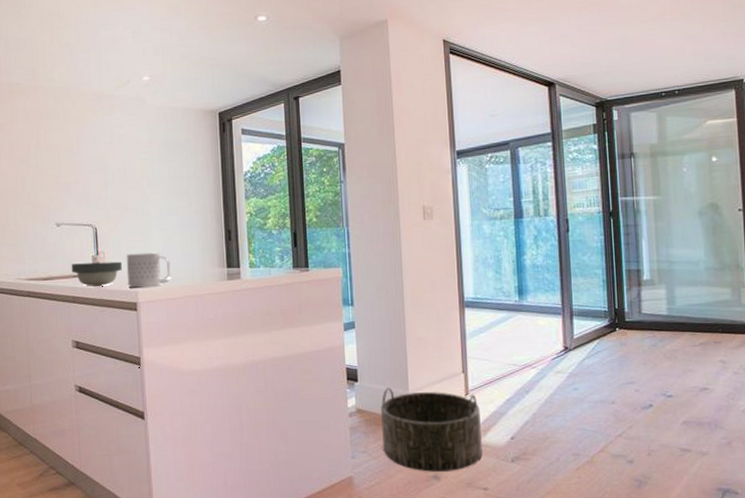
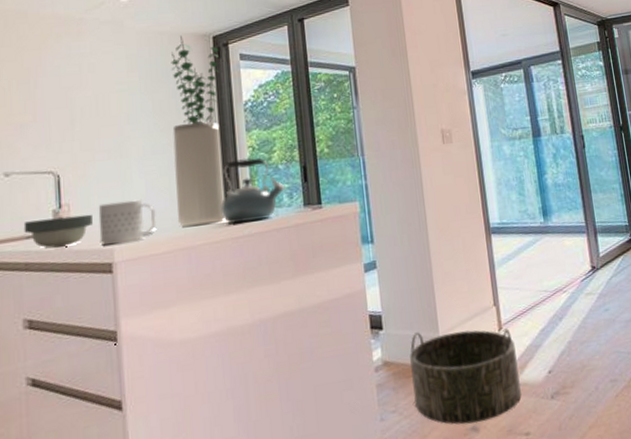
vase: none [183,111,226,278] -> present [171,35,224,227]
kettle: none [222,222,278,279] -> present [220,158,286,224]

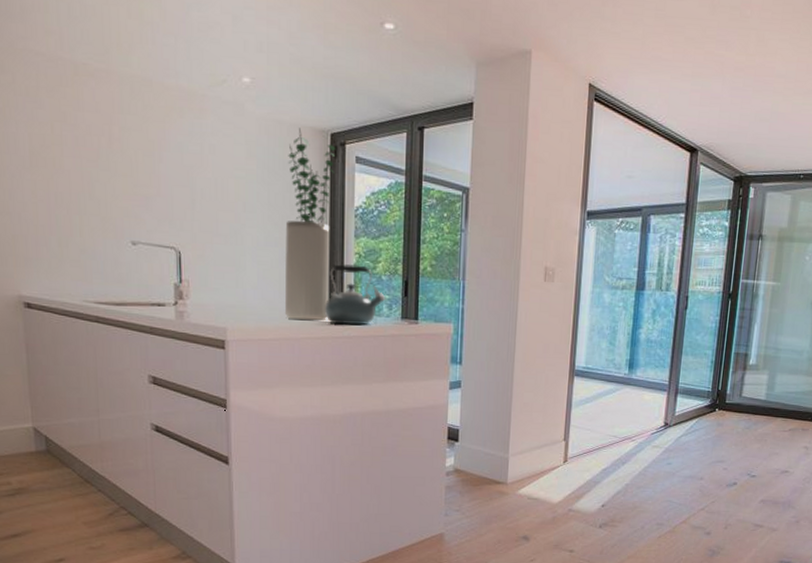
bowl: present [23,214,93,249] -> none [149,290,209,318]
mug: present [98,199,157,244] -> none [214,285,266,324]
basket: present [410,328,521,425] -> none [477,450,576,534]

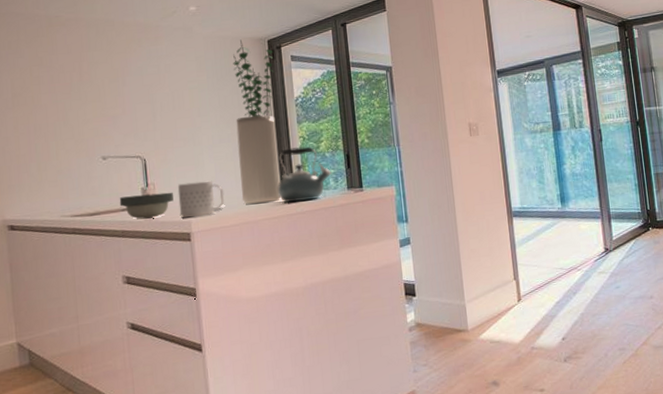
bowl: none [149,290,209,318] -> present [119,192,174,219]
mug: none [214,285,266,324] -> present [177,180,225,217]

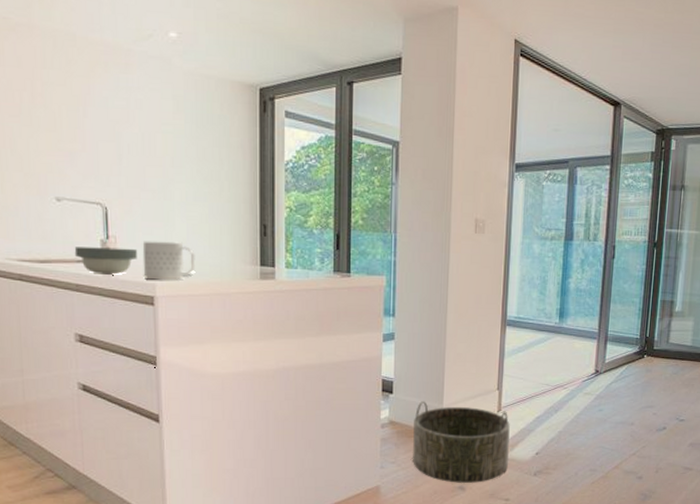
vase: present [233,39,280,204] -> none [215,82,265,275]
kettle: present [277,146,332,203] -> none [255,217,318,279]
basket: none [439,299,537,379] -> present [412,401,510,484]

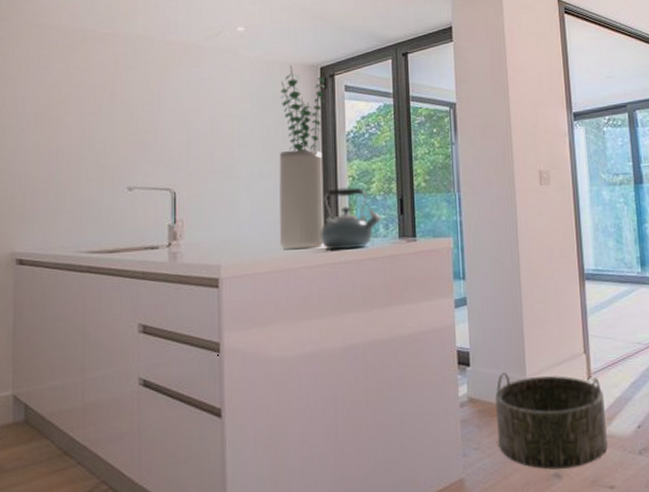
bowl: present [74,247,137,275] -> none [142,231,203,260]
mug: present [142,241,196,279] -> none [208,220,260,260]
vase: none [215,82,265,275] -> present [279,65,326,249]
kettle: none [255,217,318,279] -> present [320,187,382,250]

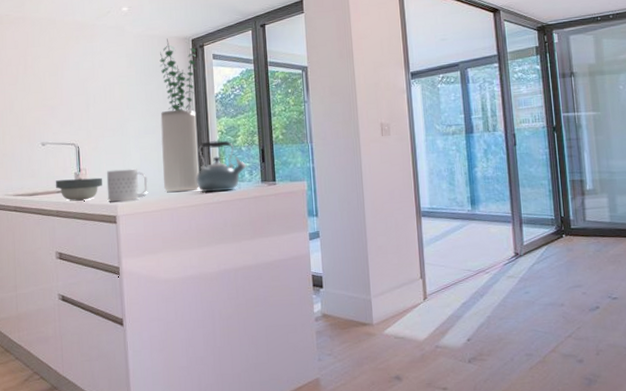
bowl: none [142,231,203,260] -> present [55,177,102,201]
mug: none [208,220,260,260] -> present [106,168,148,201]
basket: present [495,372,608,470] -> none [345,293,441,374]

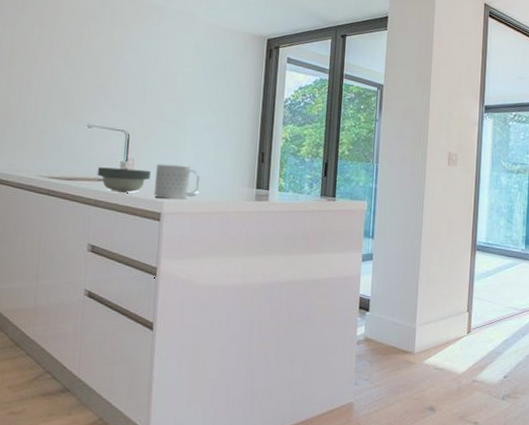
vase: present [159,38,199,192] -> none [216,34,271,196]
kettle: present [196,140,247,193] -> none [252,147,308,201]

